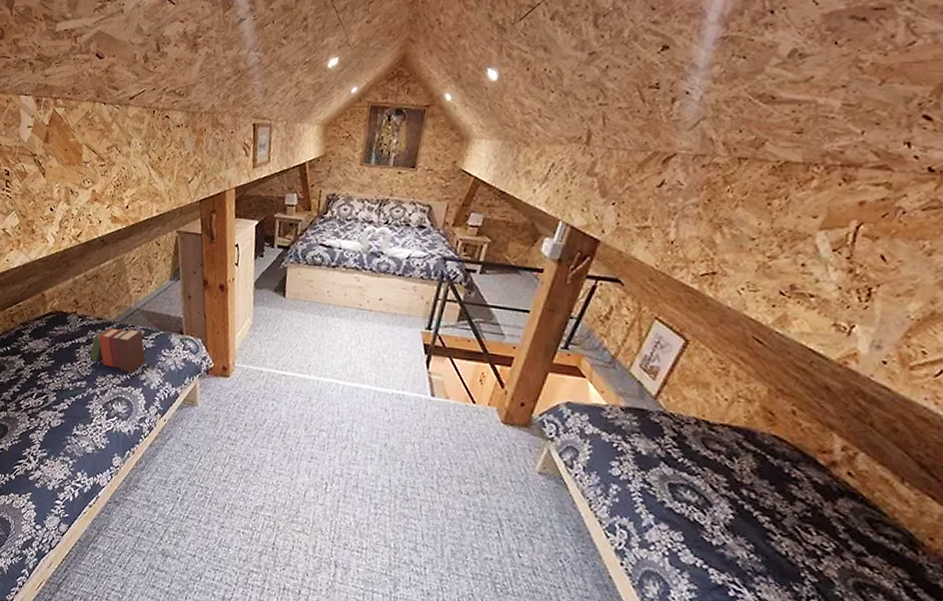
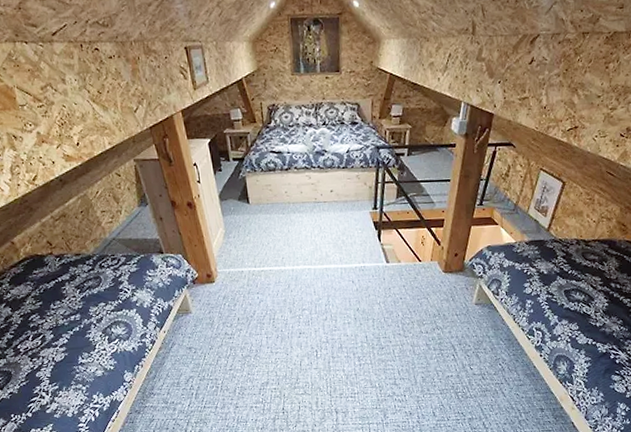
books: present [89,326,145,373] -> none [76,257,133,298]

